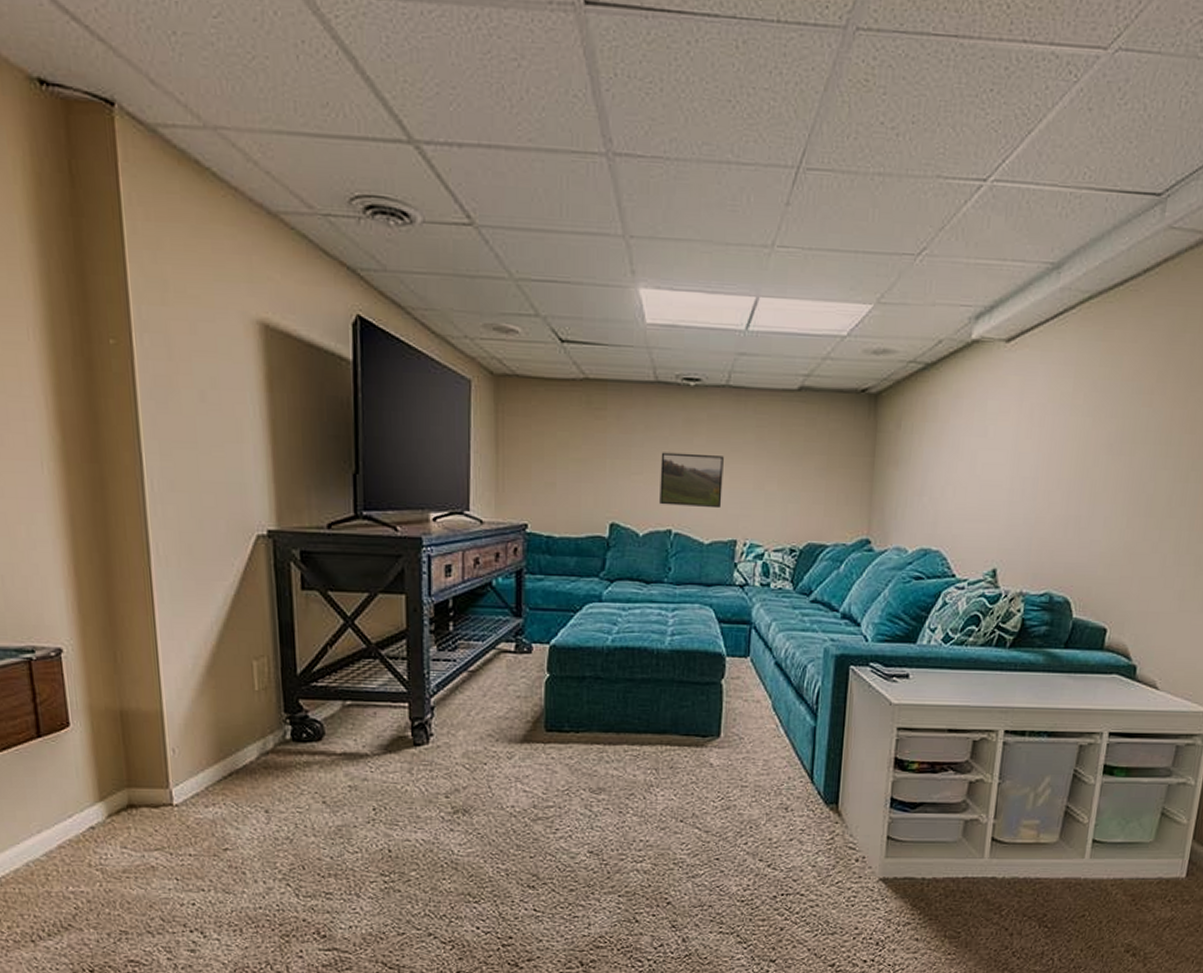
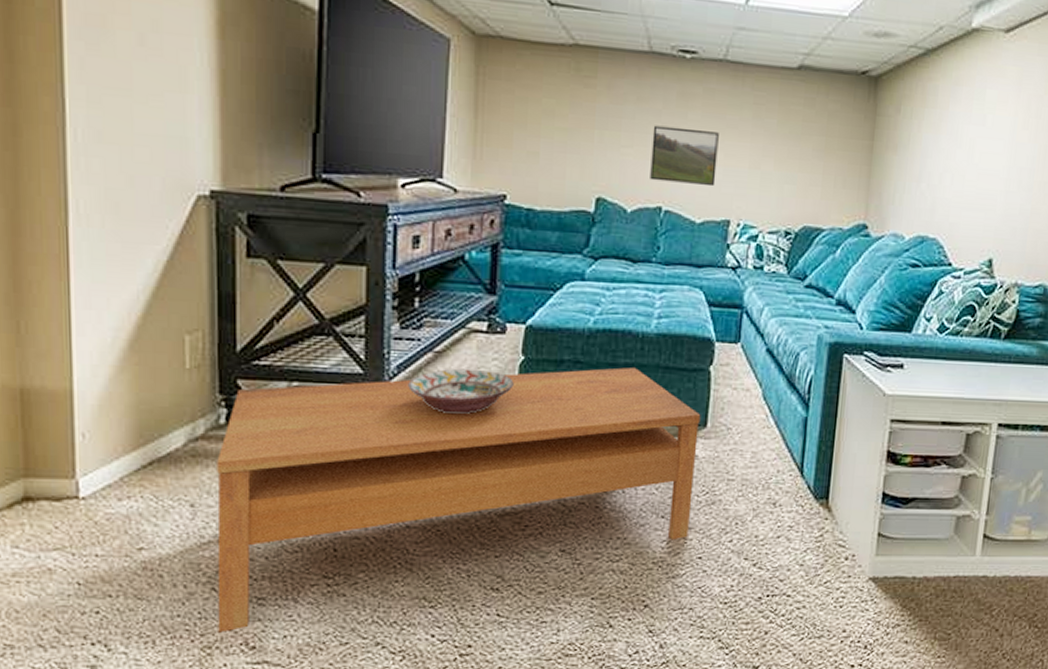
coffee table: none [285,682,714,923] -> present [217,367,701,633]
decorative bowl: none [447,686,541,729] -> present [408,368,514,415]

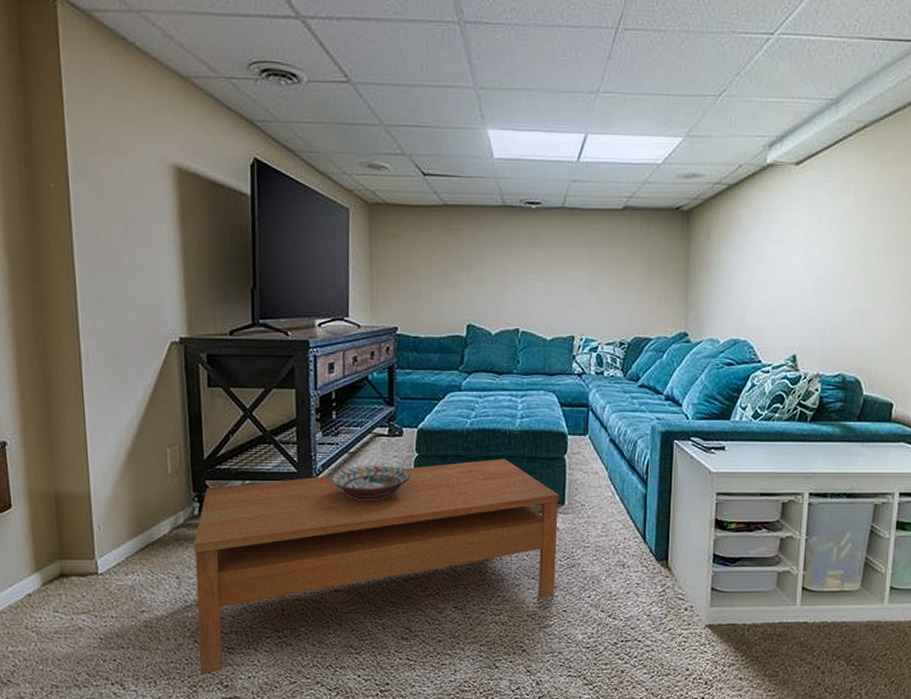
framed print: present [650,125,719,187] -> none [508,264,562,310]

